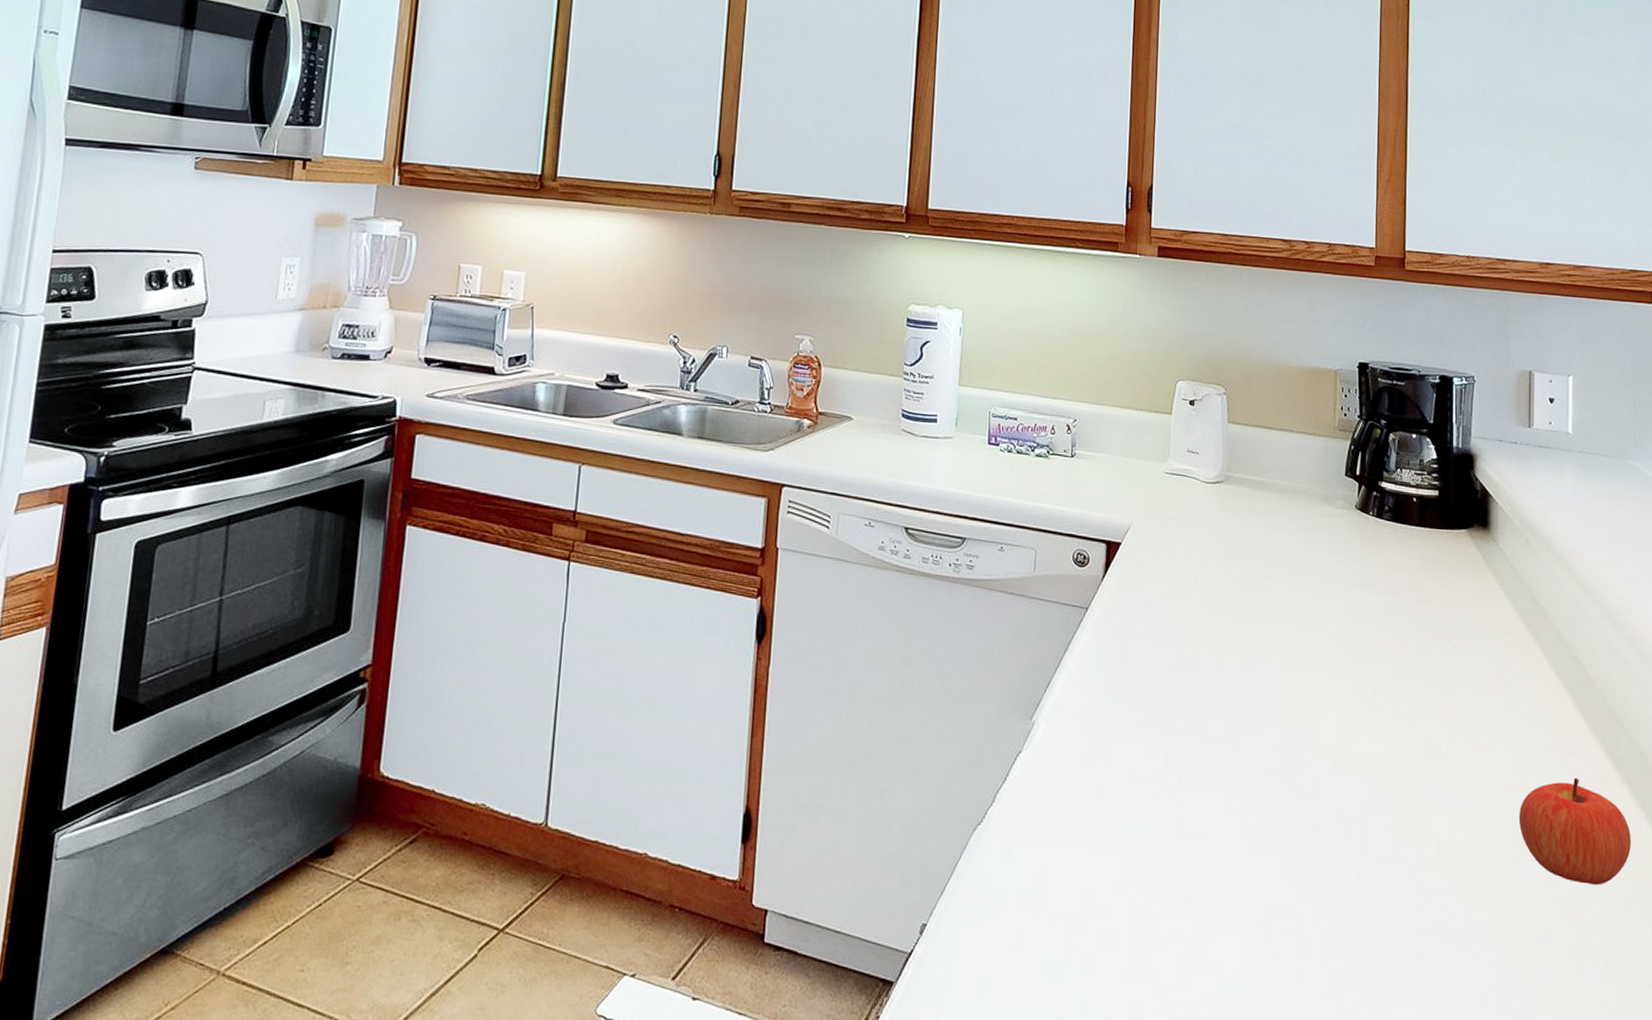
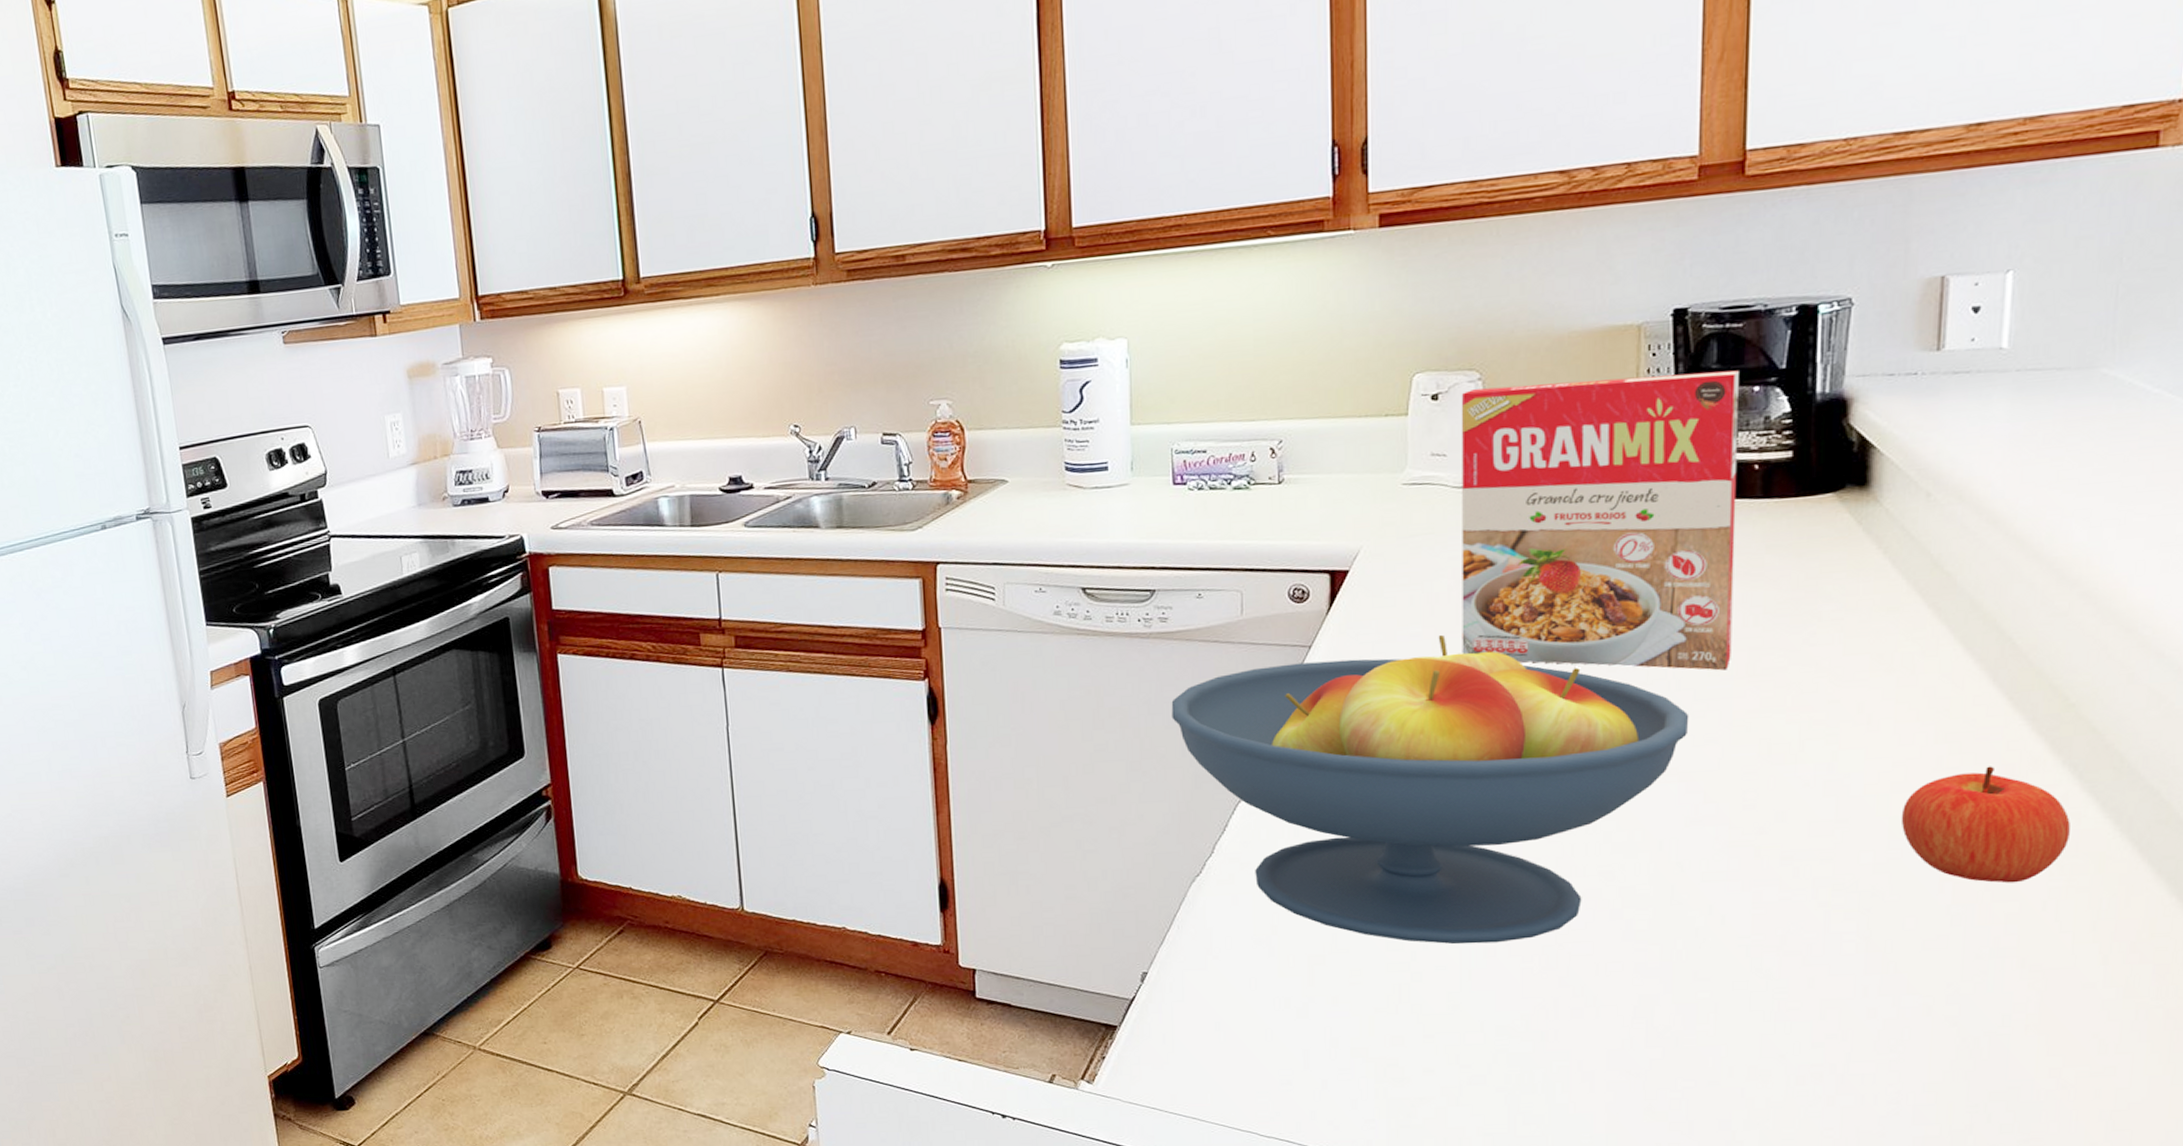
fruit bowl: none [969,611,1370,914] -> present [1171,634,1689,944]
cereal box: none [1204,401,1402,671] -> present [1461,370,1739,671]

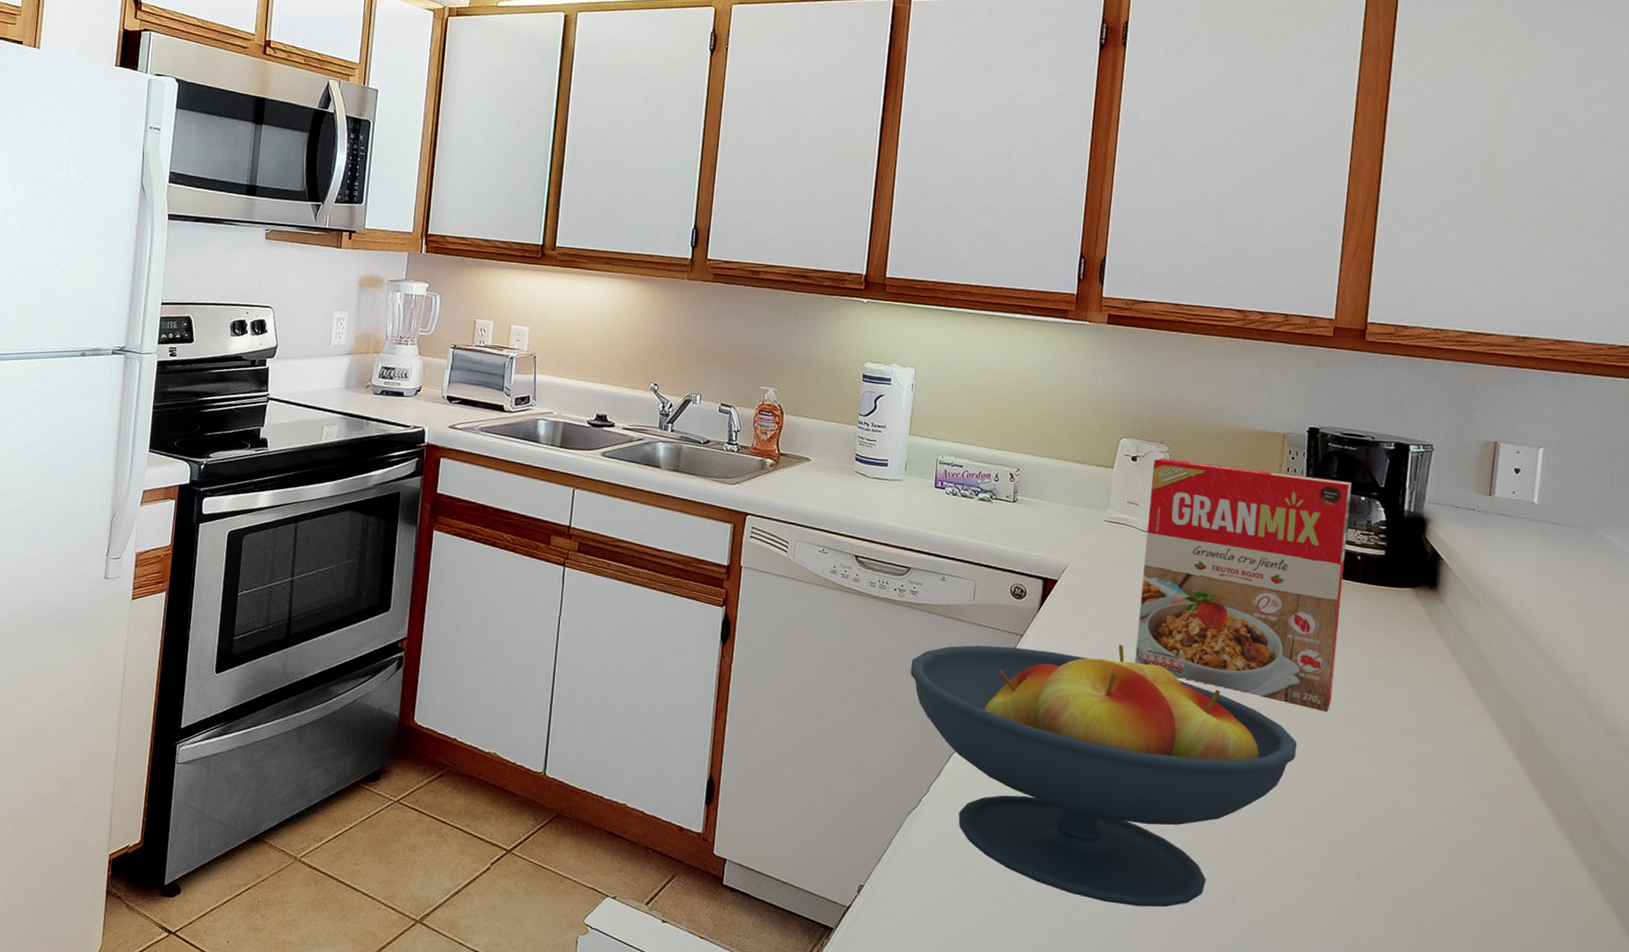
apple: present [1901,766,2070,883] -> none [1446,824,1567,924]

